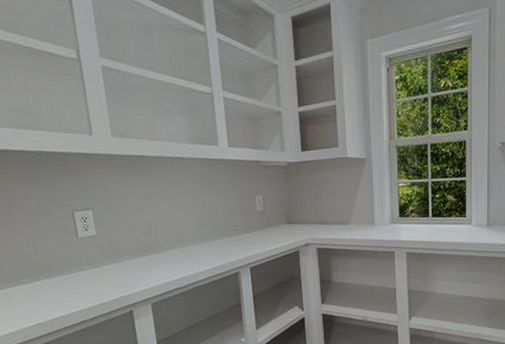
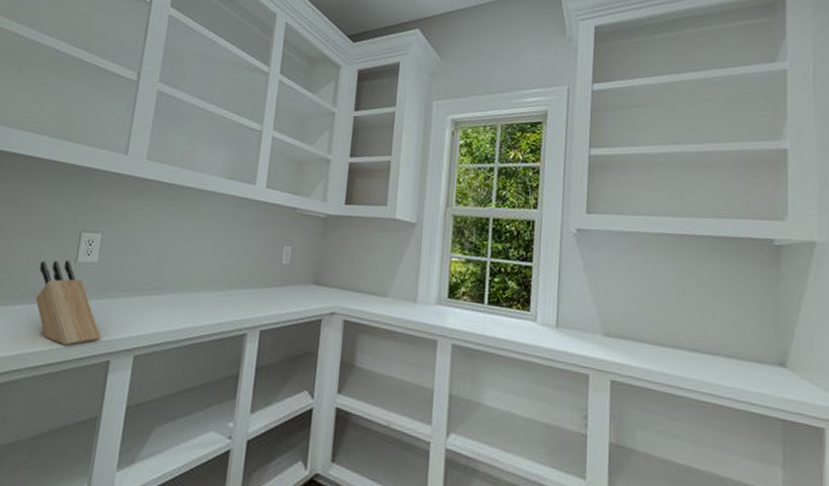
knife block: none [45,237,119,306] -> present [35,259,101,346]

